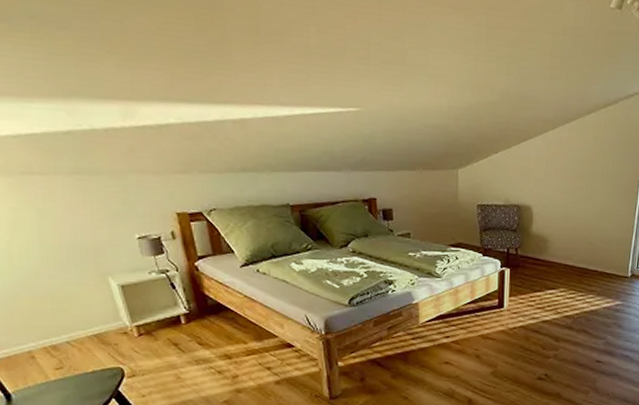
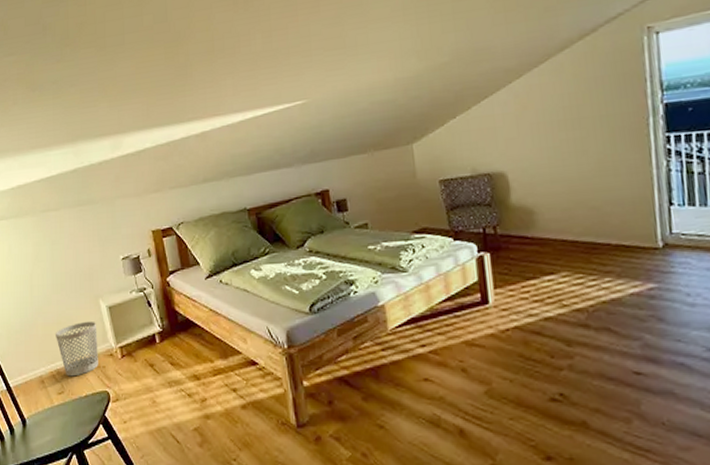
wastebasket: none [49,298,109,353] -> present [56,321,98,377]

